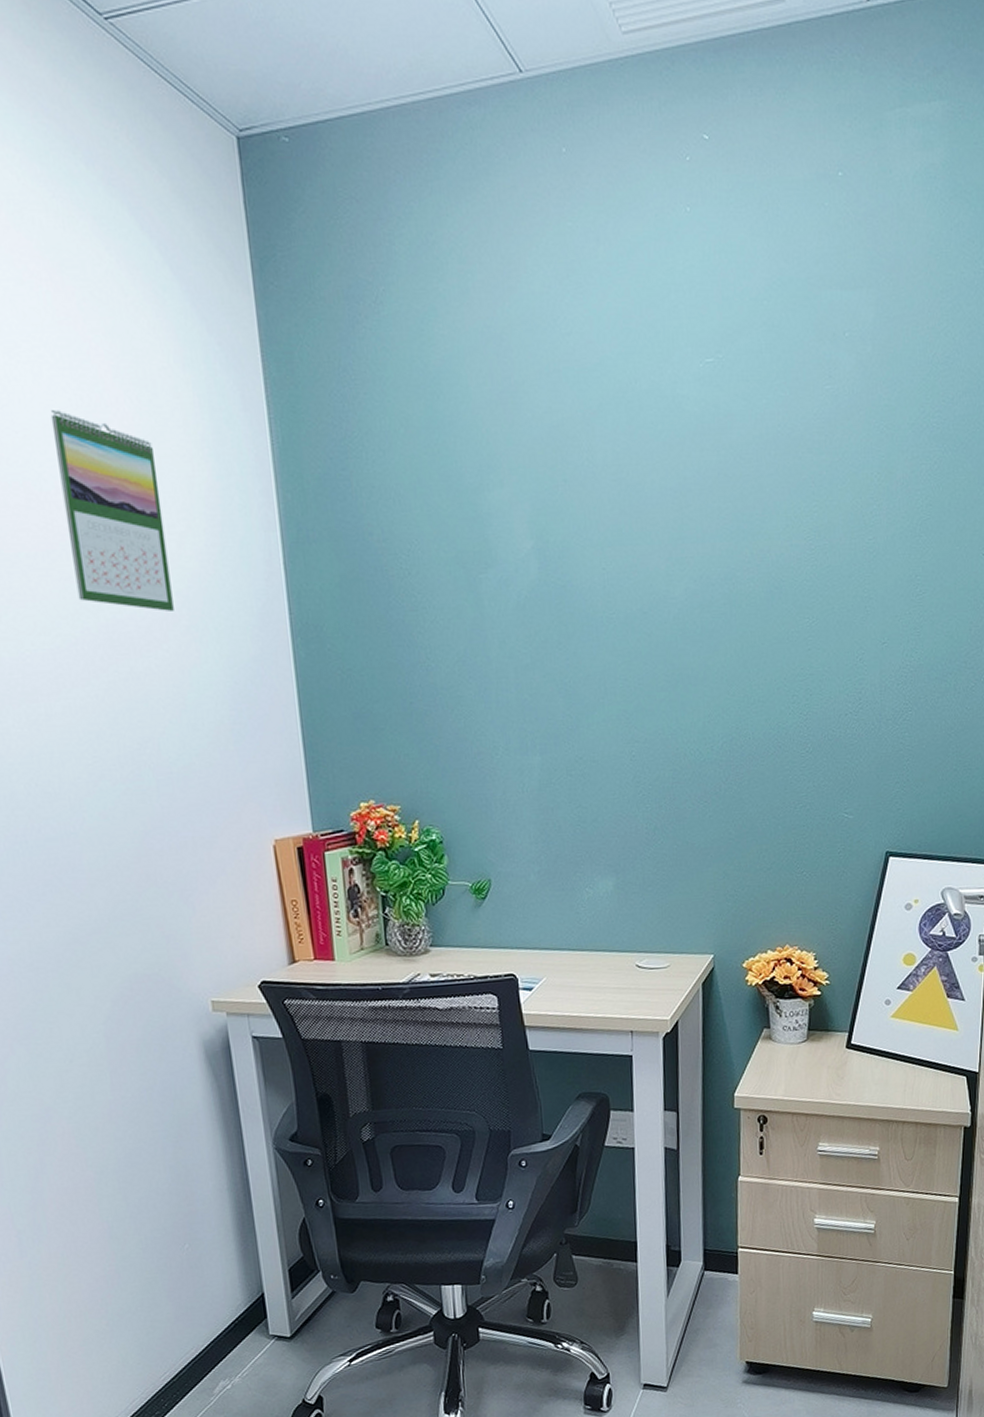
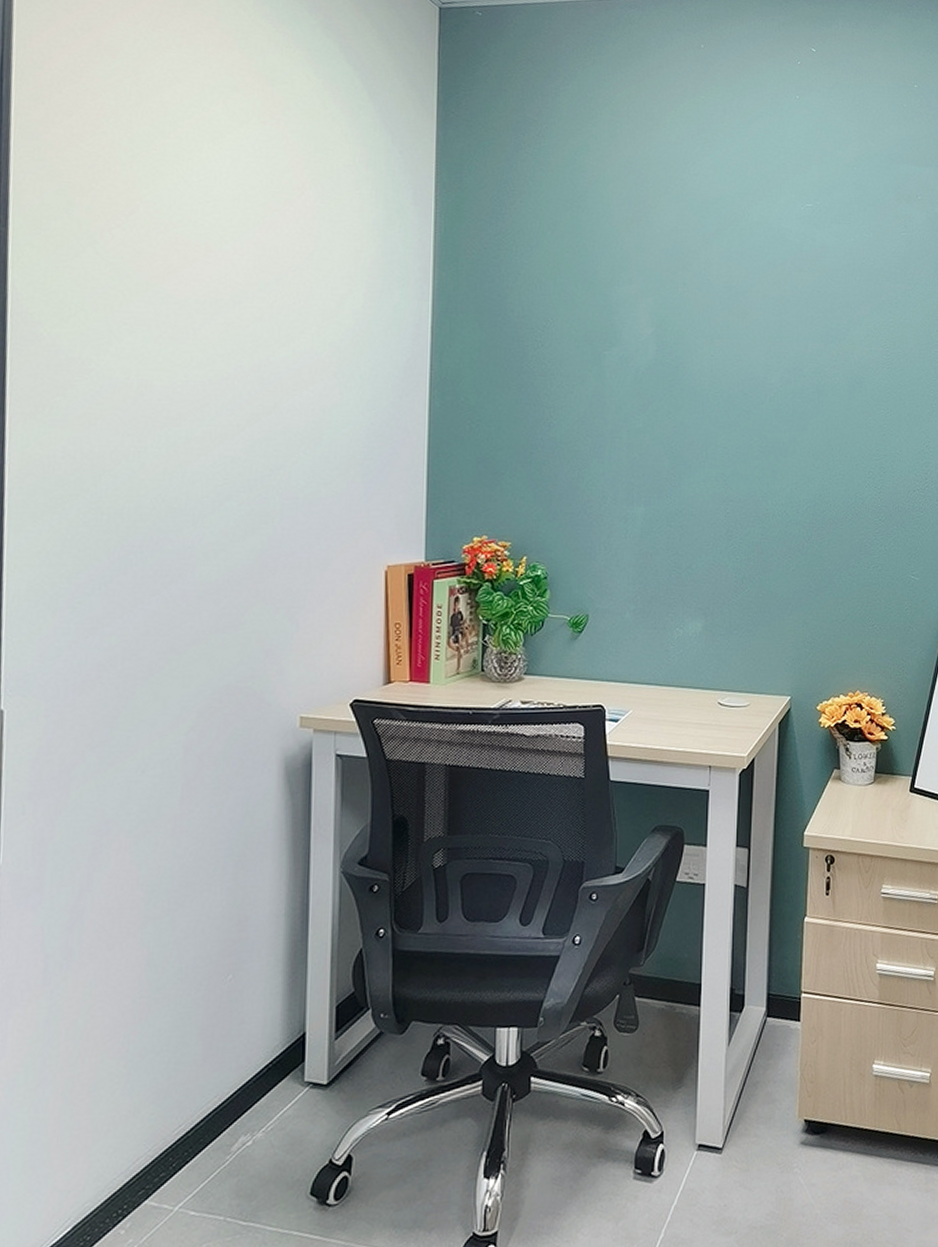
calendar: present [50,410,174,611] -> none [237,188,329,358]

